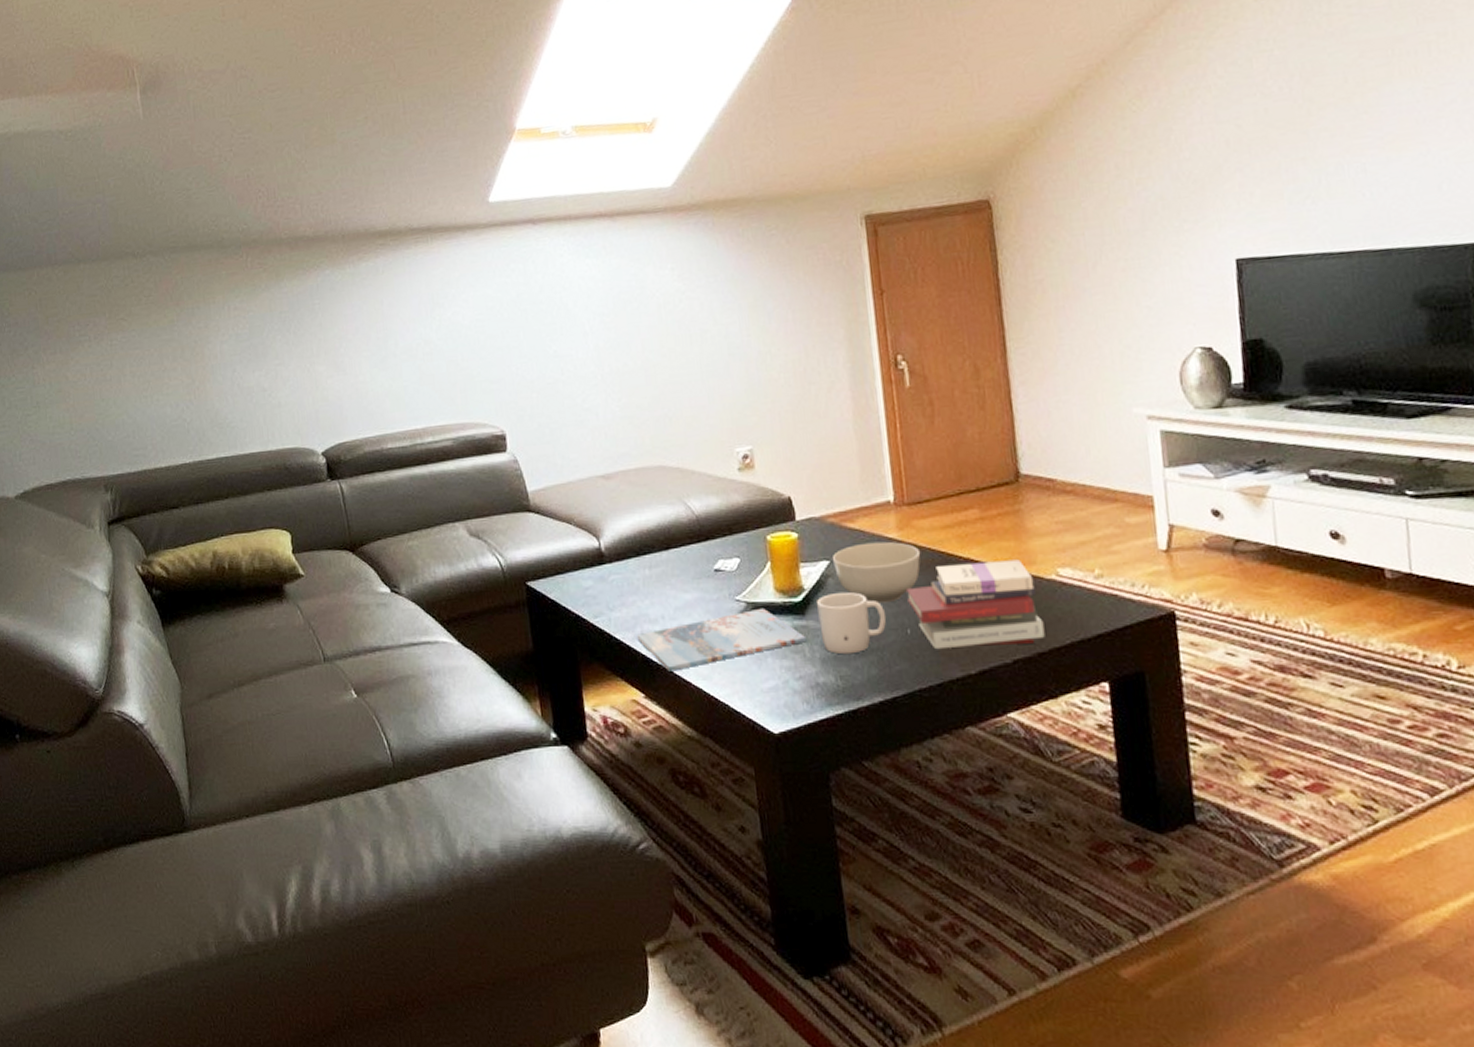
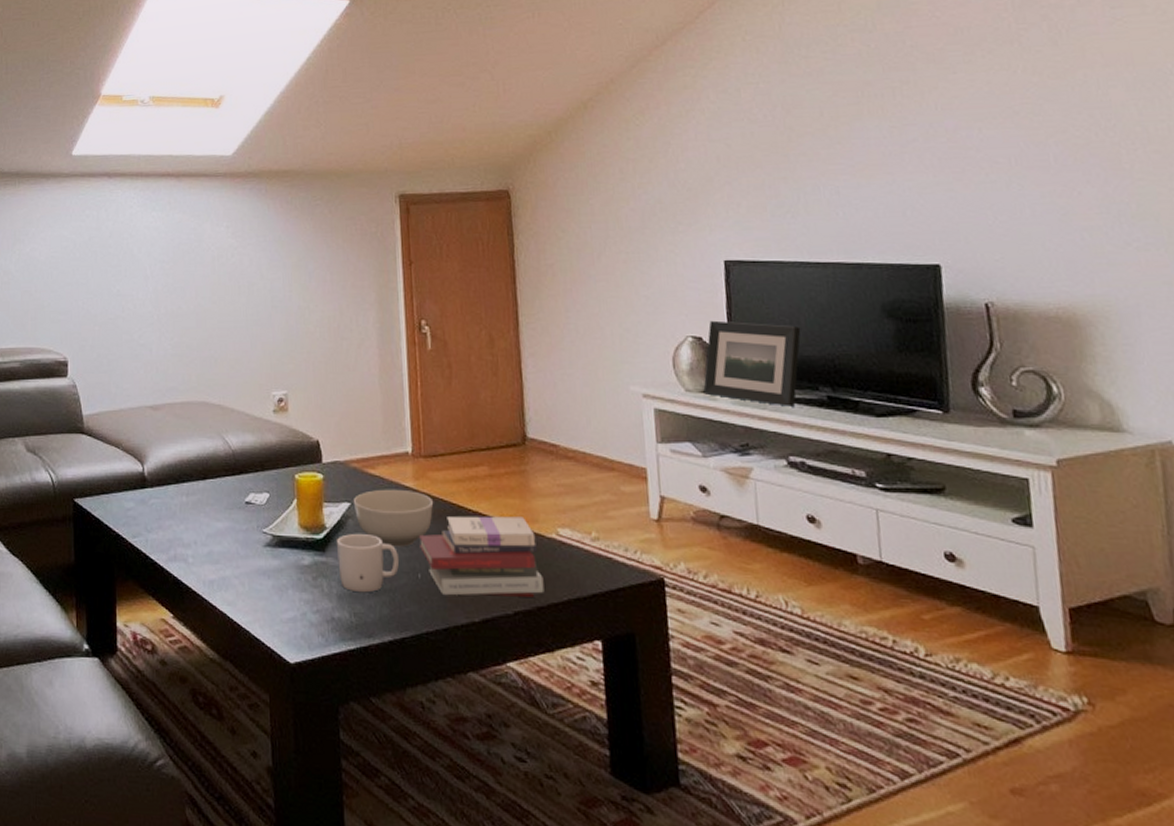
magazine: present [636,608,807,672] -> none [170,541,325,595]
picture frame: none [1214,326,1323,416] -> present [703,320,801,407]

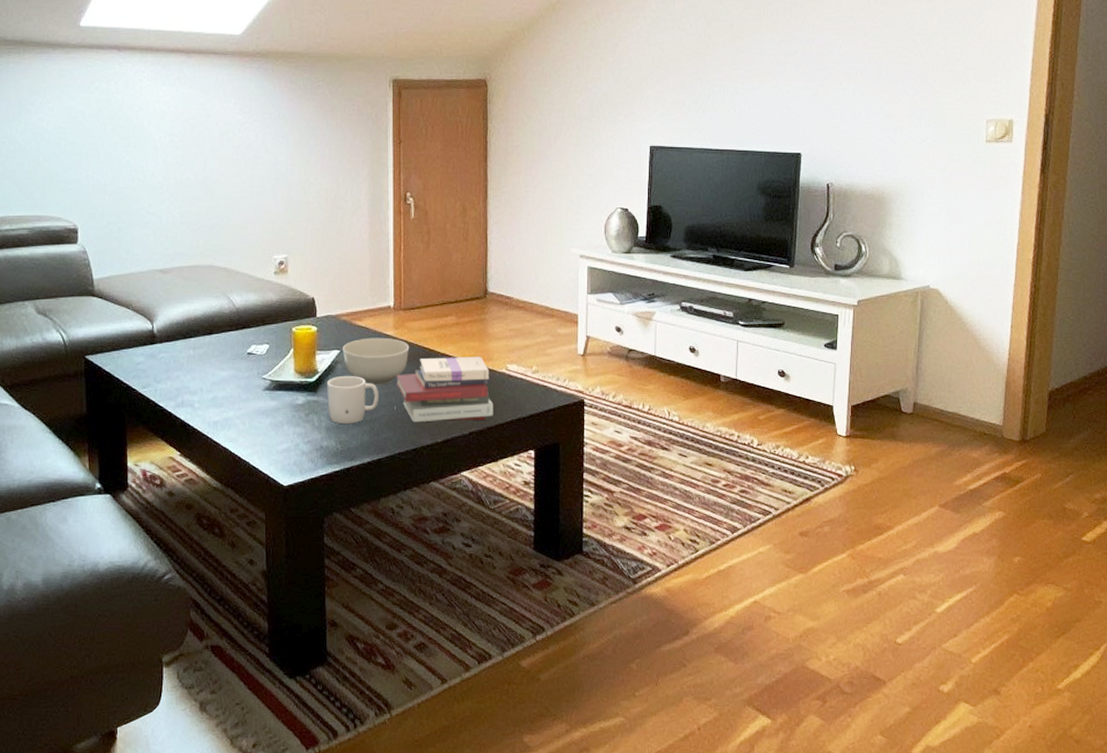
picture frame: present [703,320,801,407] -> none [625,195,700,264]

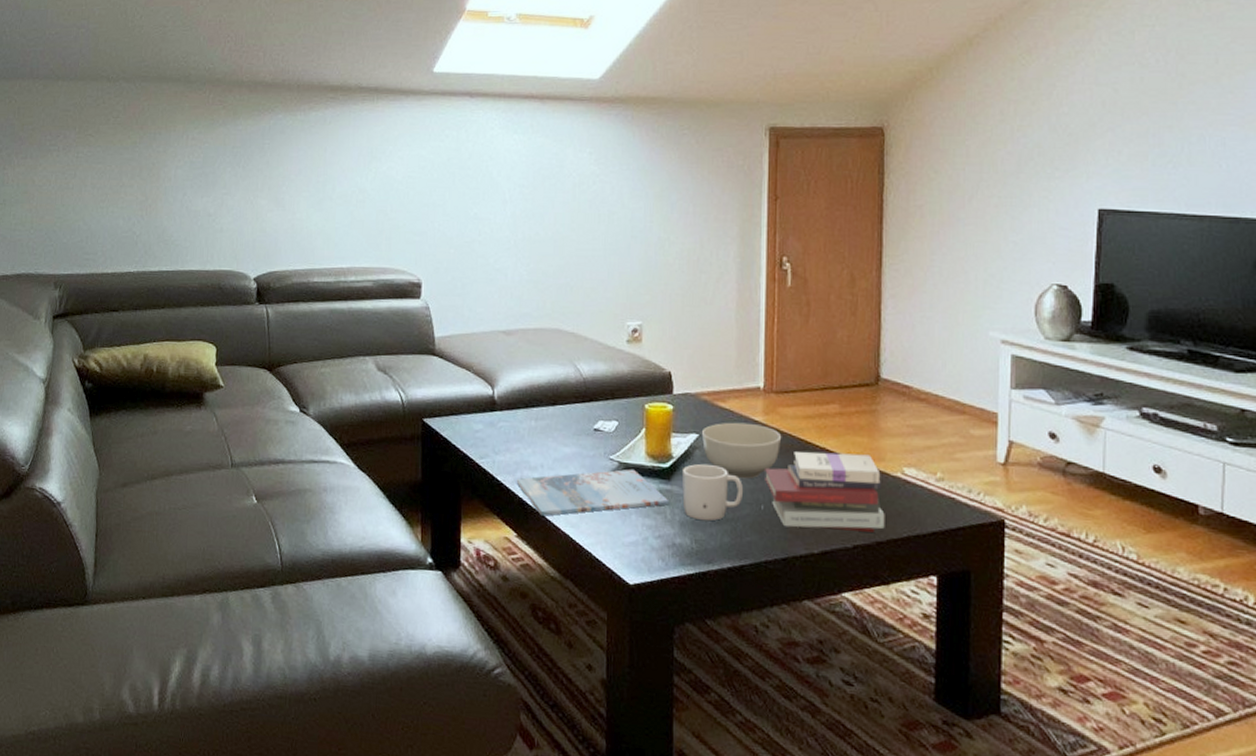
magazine: none [178,385,316,434] -> present [516,469,669,516]

